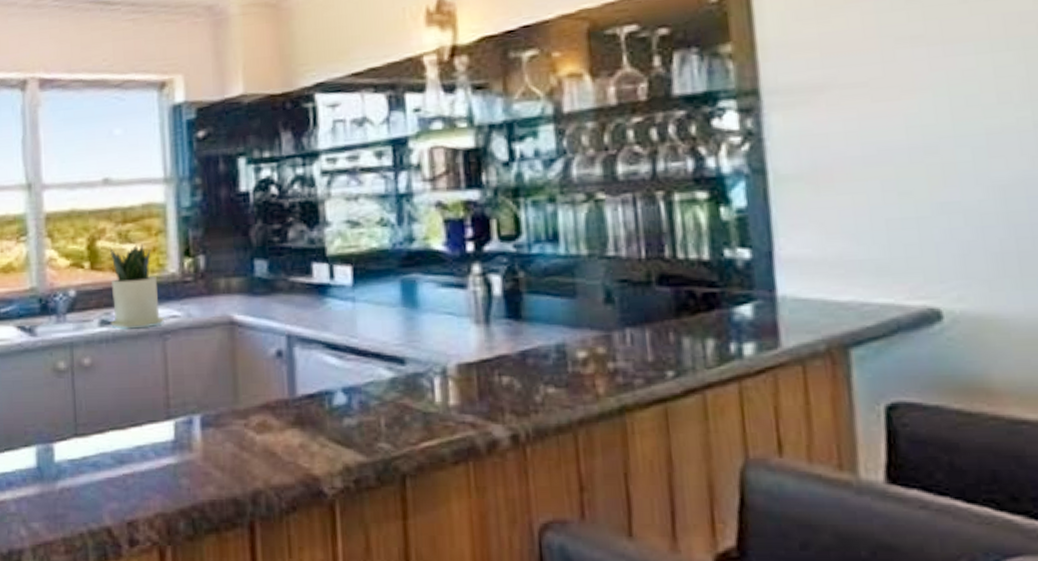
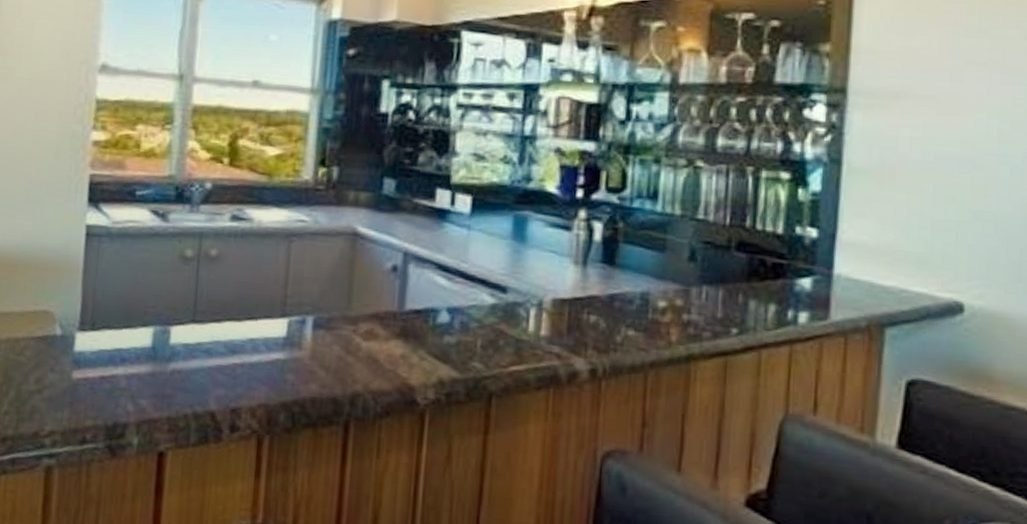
planter: present [109,243,164,329] -> none [240,146,293,228]

